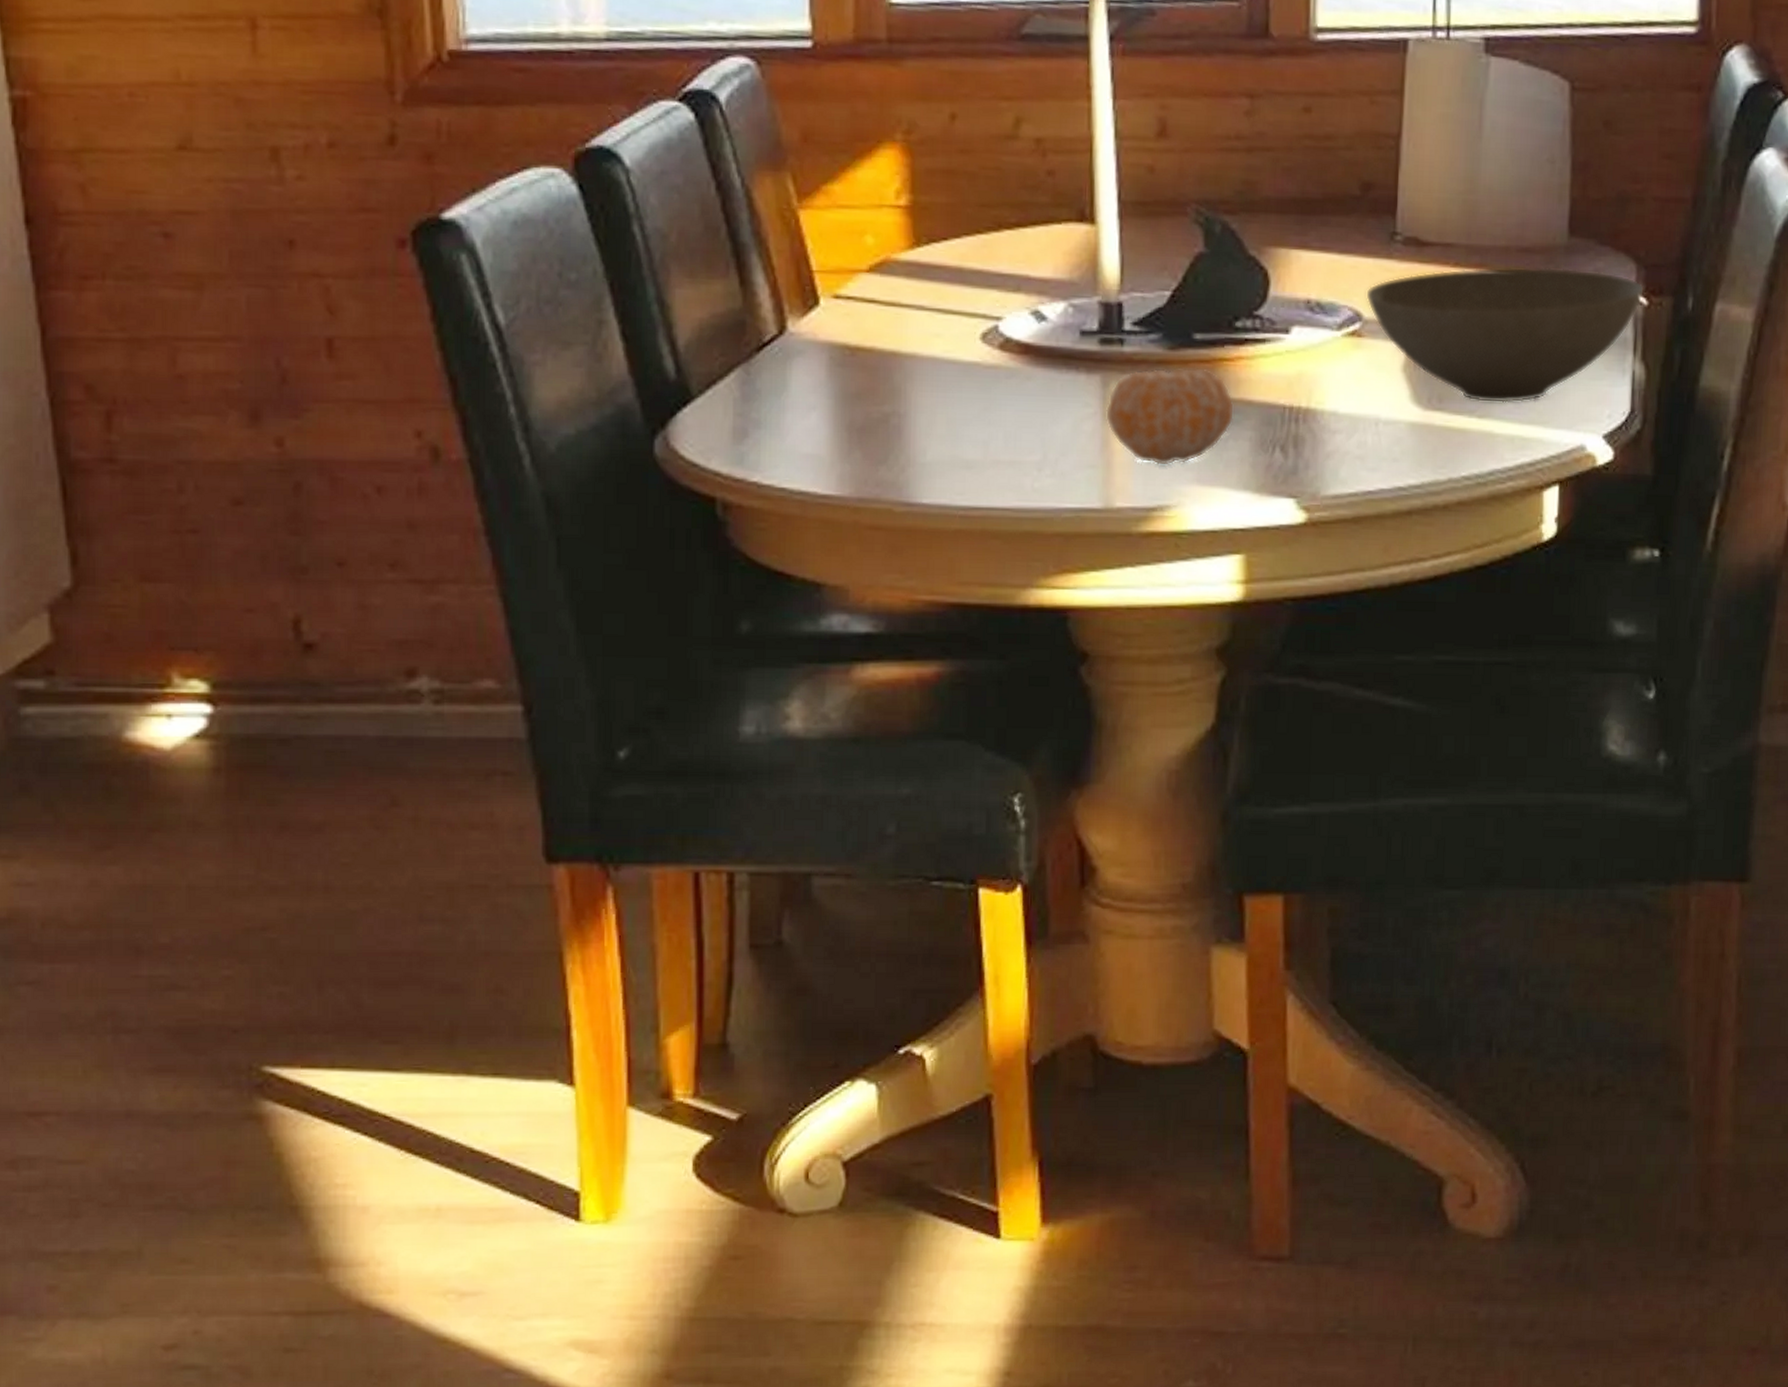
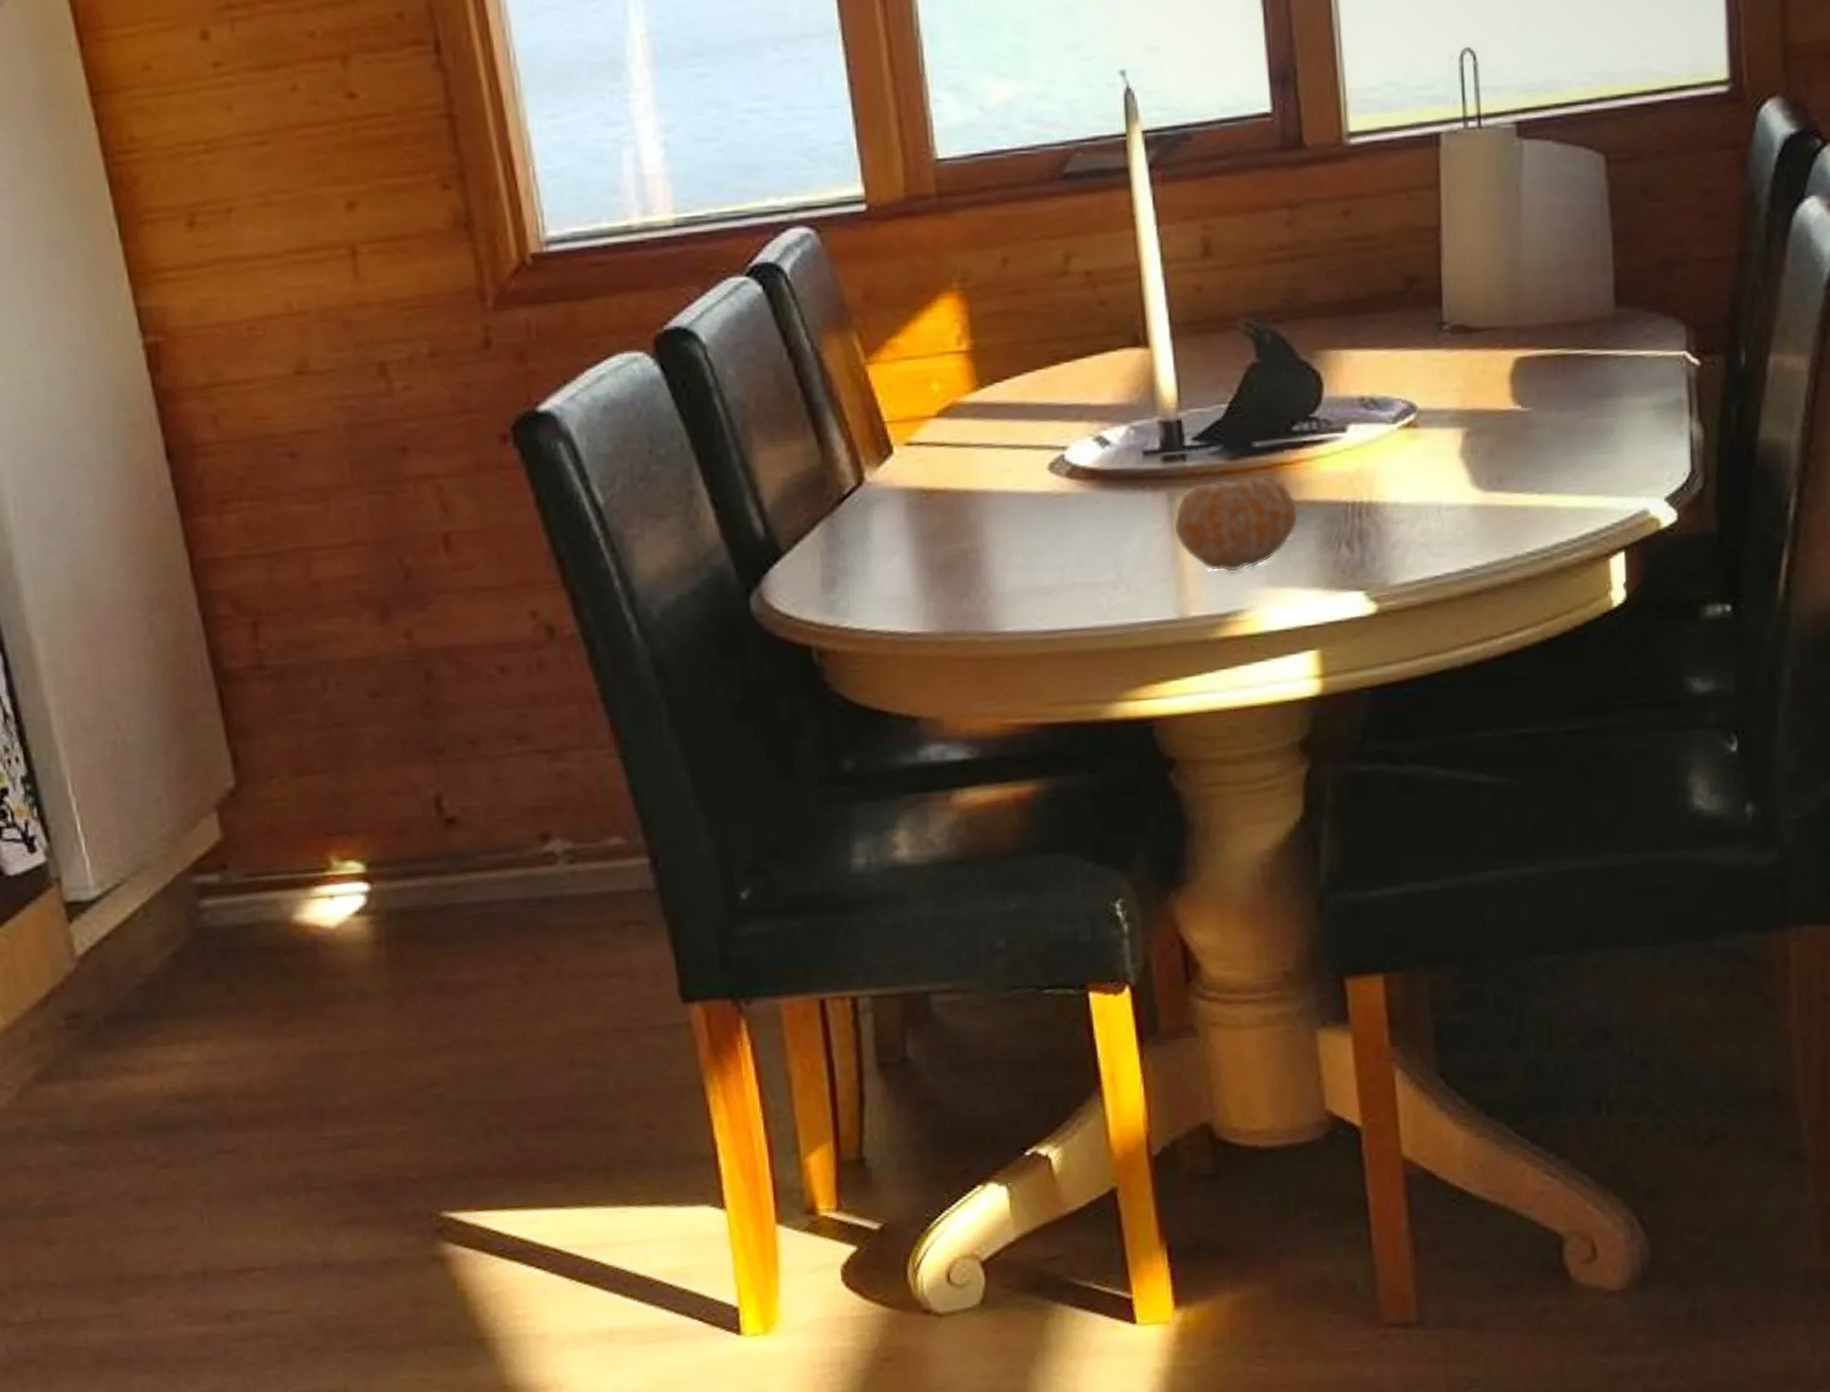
bowl: present [1366,267,1645,404] -> none [1418,337,1696,478]

